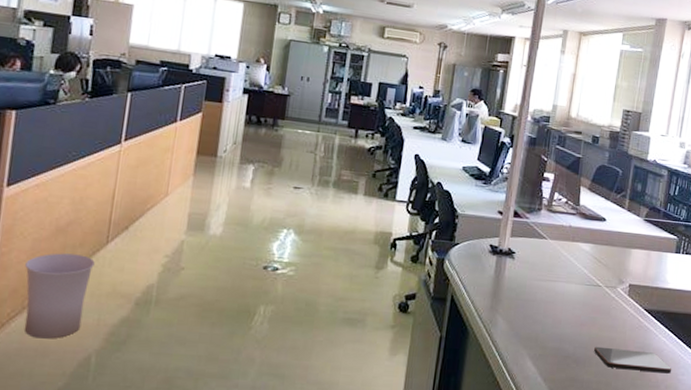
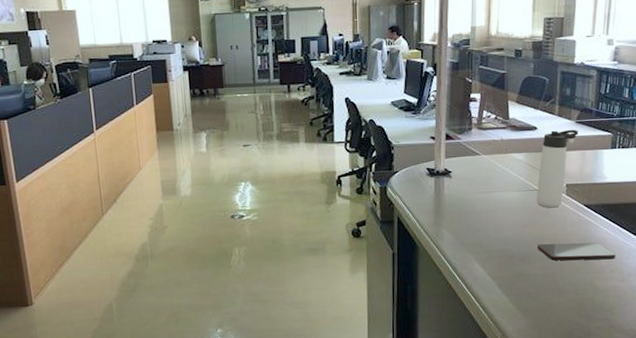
waste bin: present [24,253,95,339] -> none [46,227,99,295]
thermos bottle: none [597,224,646,308] -> present [536,129,579,208]

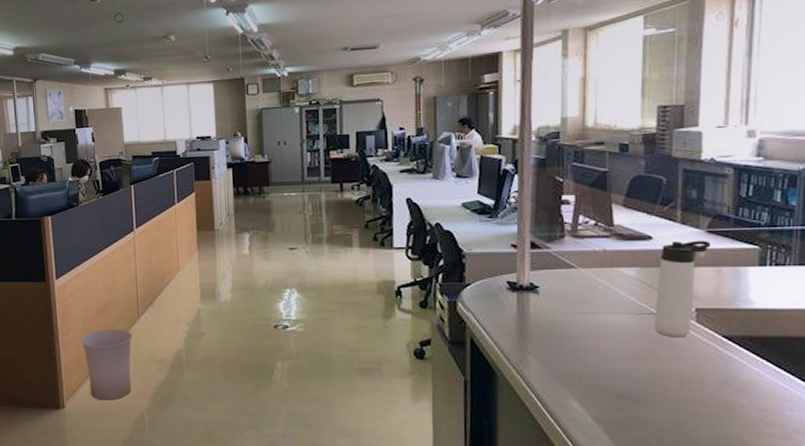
waste bin: none [46,227,99,295] -> present [81,329,132,401]
phone: present [538,242,616,261] -> none [658,382,774,409]

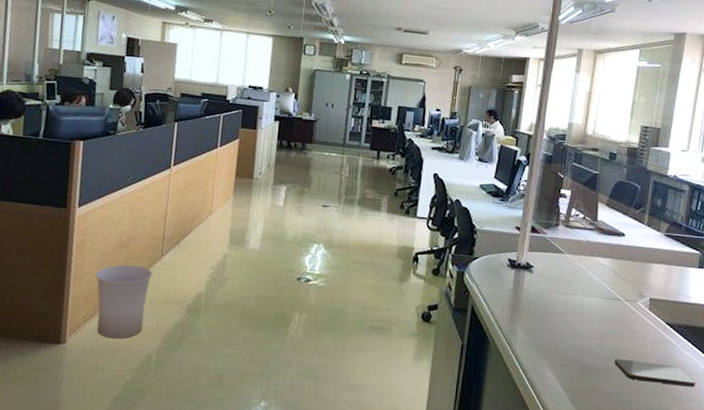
thermos bottle: present [653,240,711,337] -> none [617,239,667,322]
phone: none [658,382,774,409] -> present [615,358,696,387]

